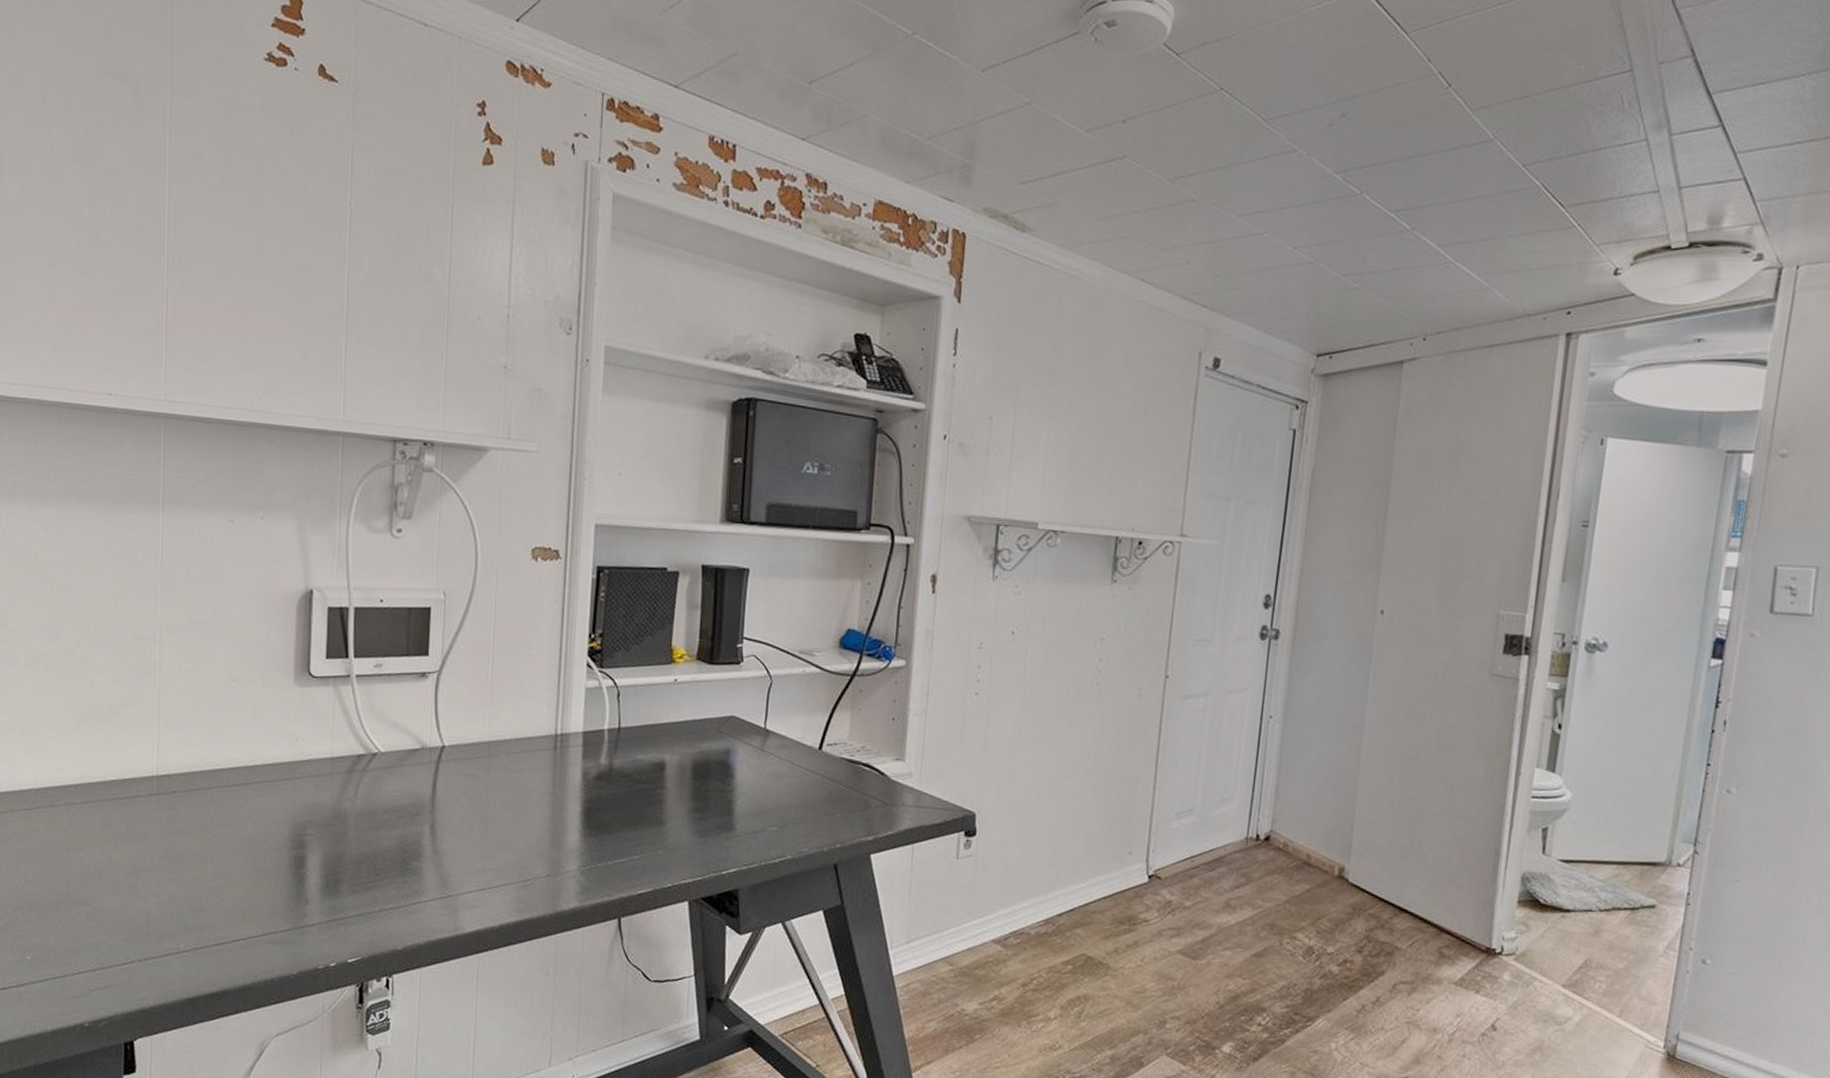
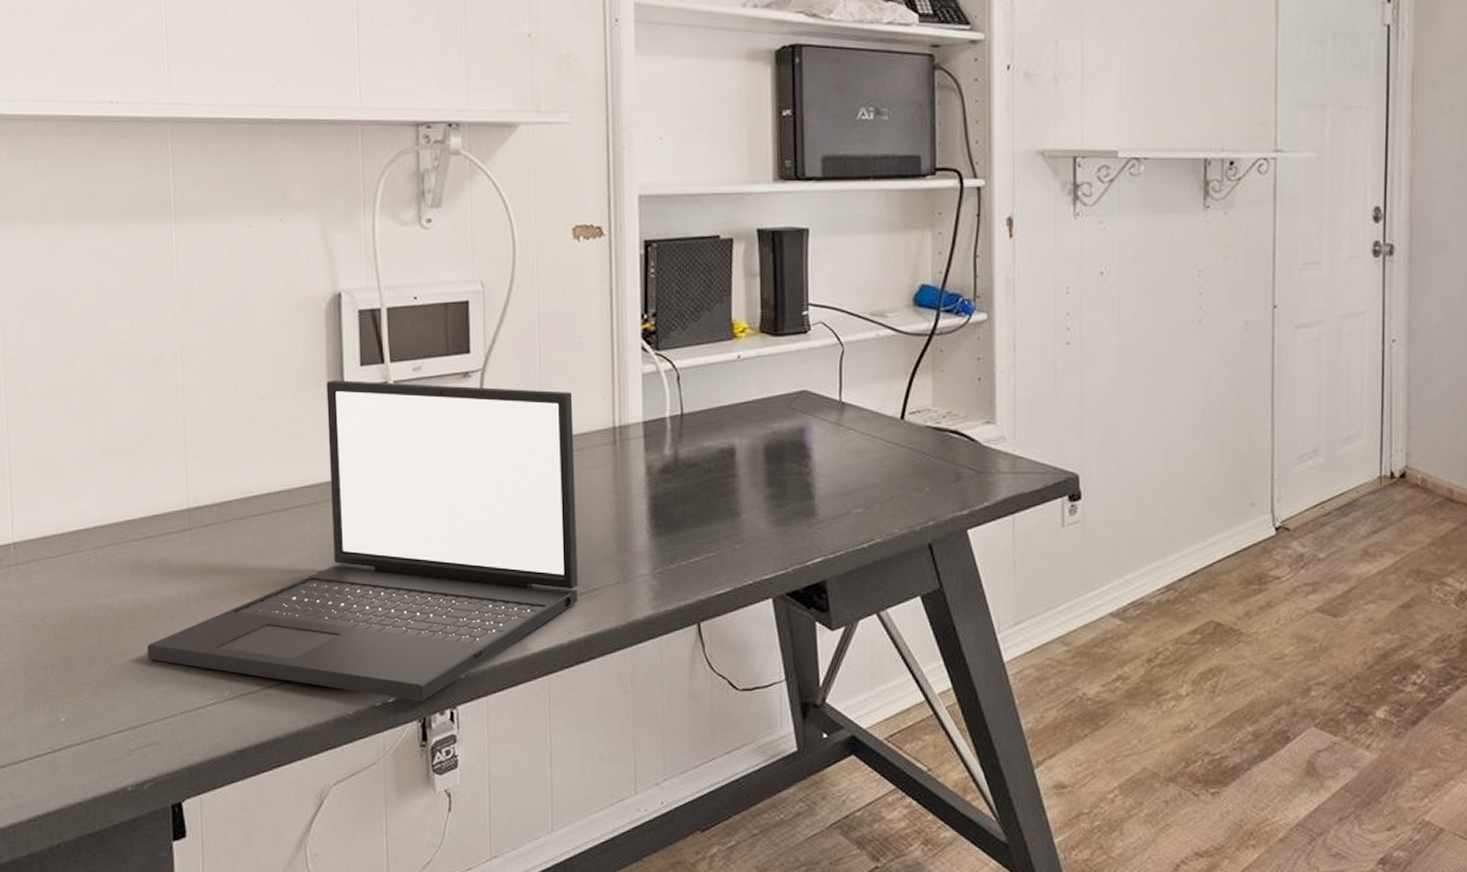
laptop: none [110,669,520,967] -> present [146,379,578,701]

